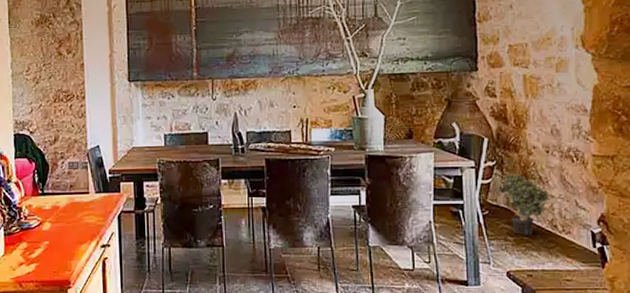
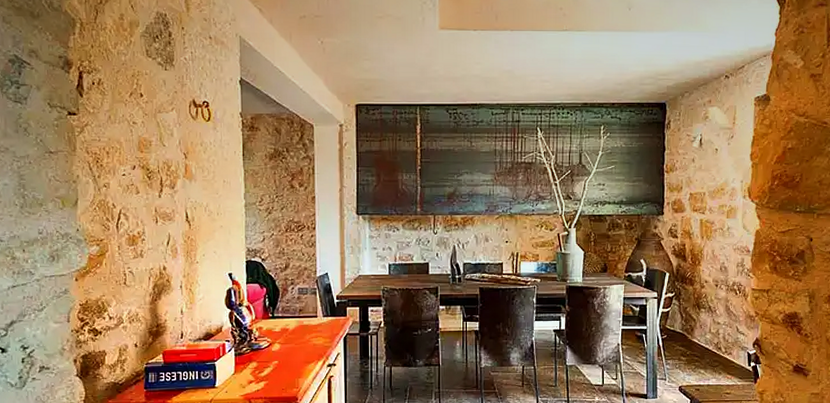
potted plant: present [494,173,551,236] -> none [672,303,717,356]

